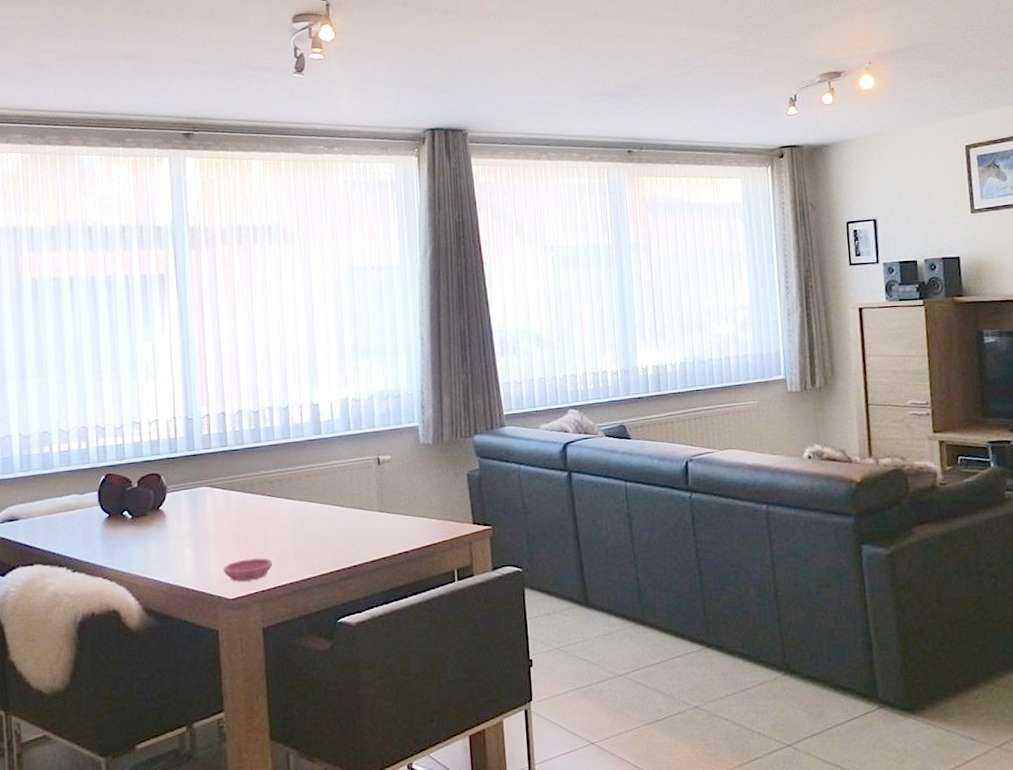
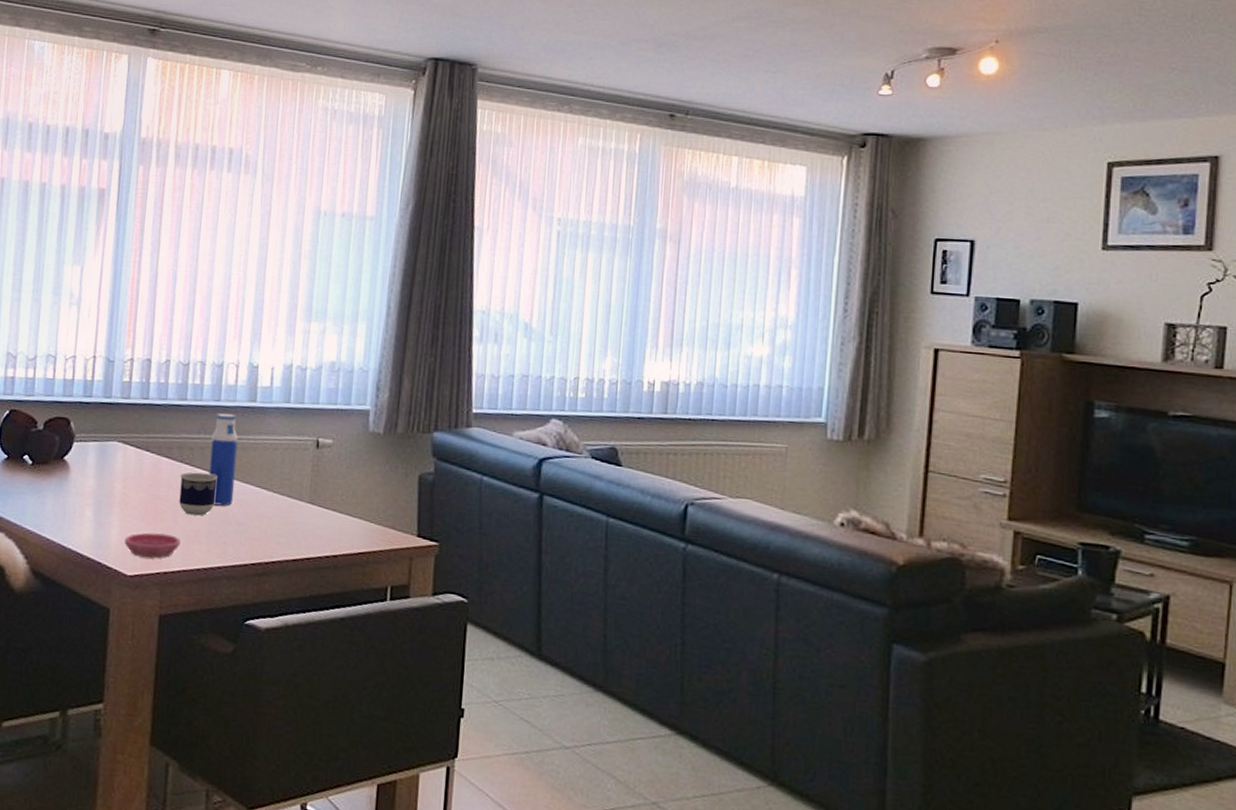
cup: none [264,500,297,539] -> present [179,472,218,516]
water bottle: none [287,447,313,527] -> present [209,413,238,506]

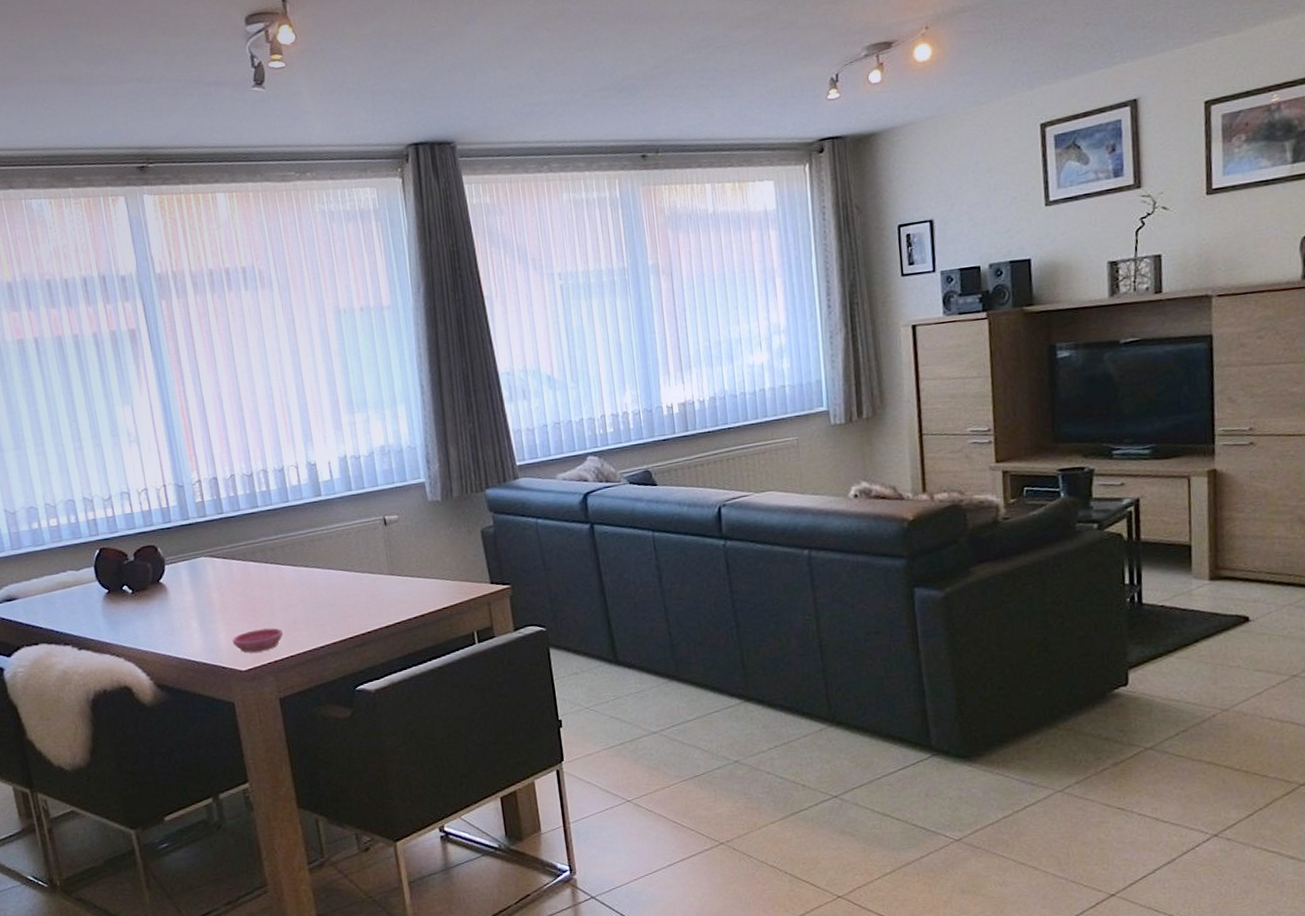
cup: present [179,472,218,516] -> none [268,567,305,608]
water bottle: present [209,413,238,506] -> none [288,511,321,594]

